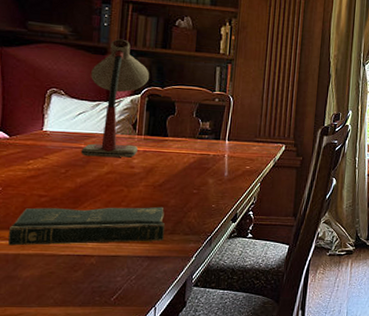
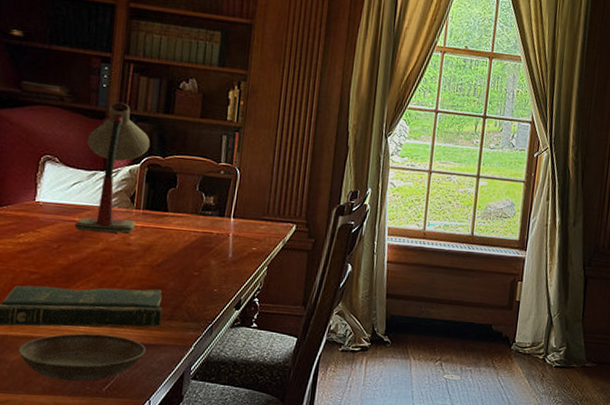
saucer: none [30,249,150,292] -> present [18,333,146,381]

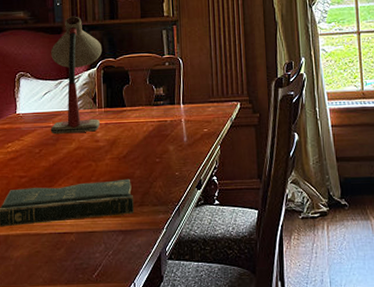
saucer: present [18,333,146,381] -> none [19,225,124,271]

